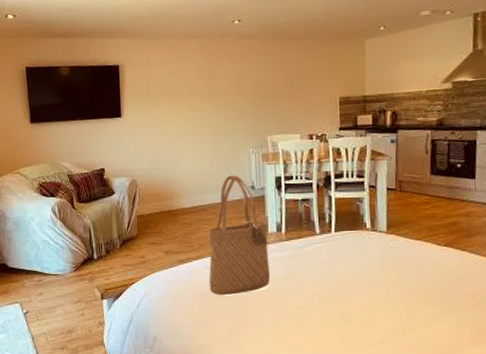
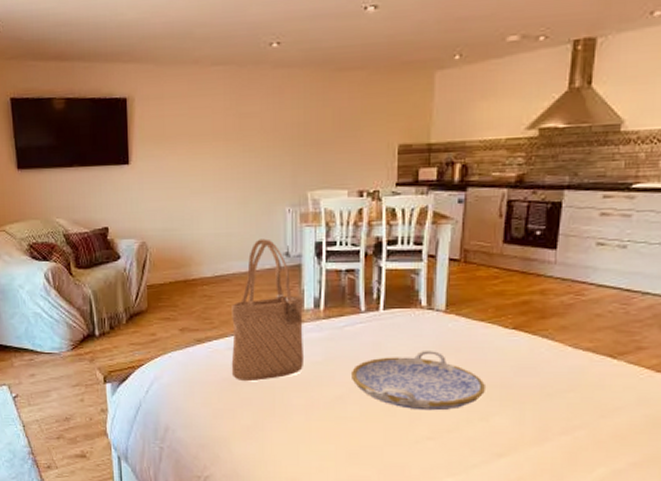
serving tray: none [310,265,425,318] -> present [350,349,485,411]

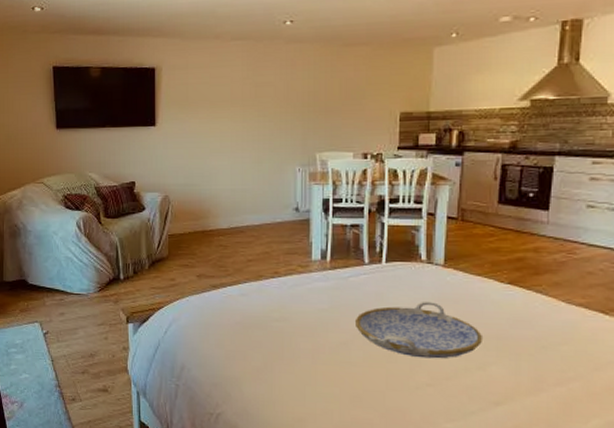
tote bag: present [231,239,305,382] -> none [243,195,312,326]

